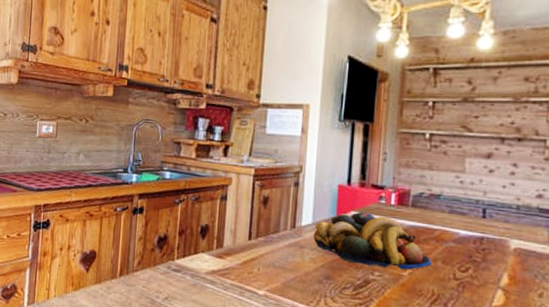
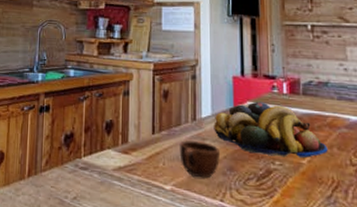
mug: none [275,248,319,286] -> present [179,140,221,179]

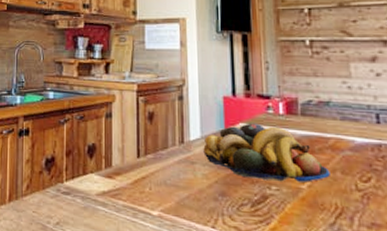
mug: present [179,140,221,179] -> none [166,164,212,204]

